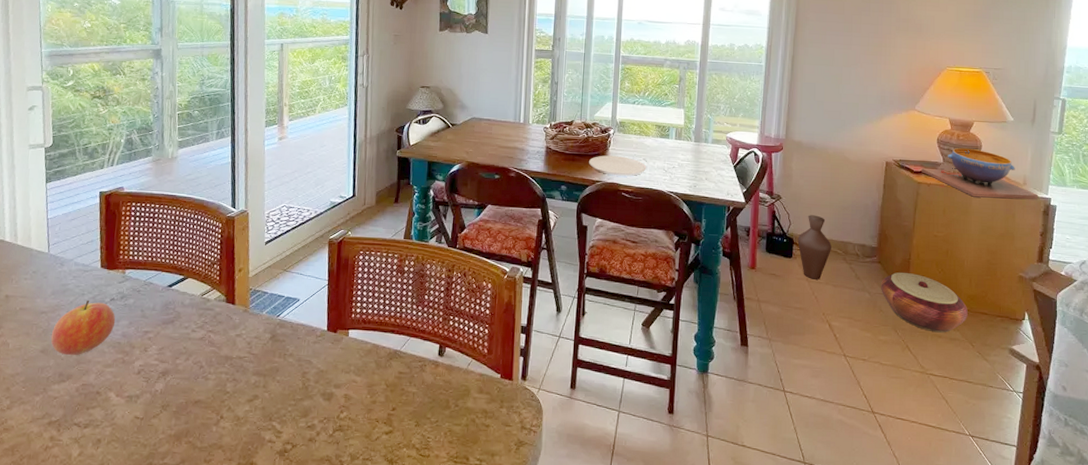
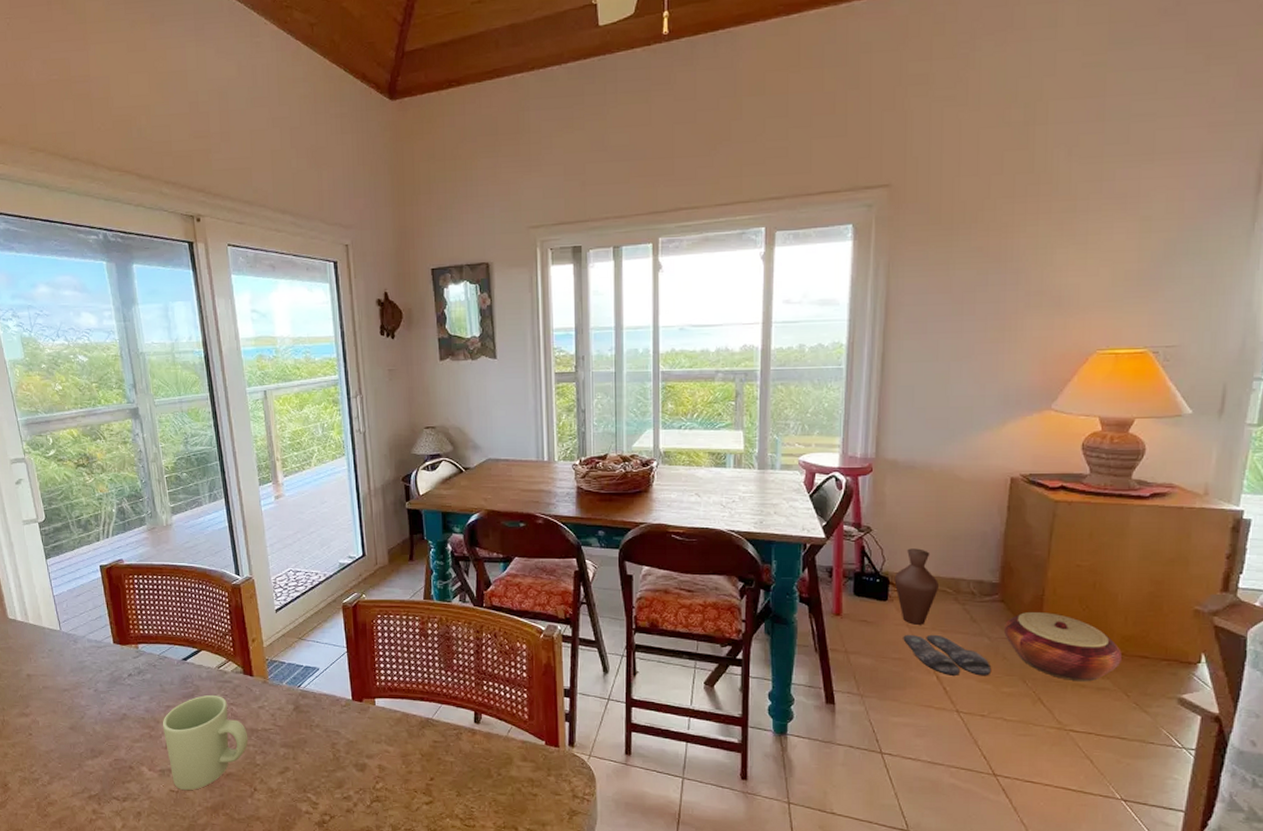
fruit: present [50,299,116,356] -> none [76,676,137,732]
mug: none [137,322,222,418] -> present [162,695,249,791]
plate: present [589,155,647,177] -> none [630,492,700,516]
slippers: none [803,287,870,326] -> present [903,634,990,676]
decorative bowl: present [921,147,1039,199] -> none [1060,453,1226,515]

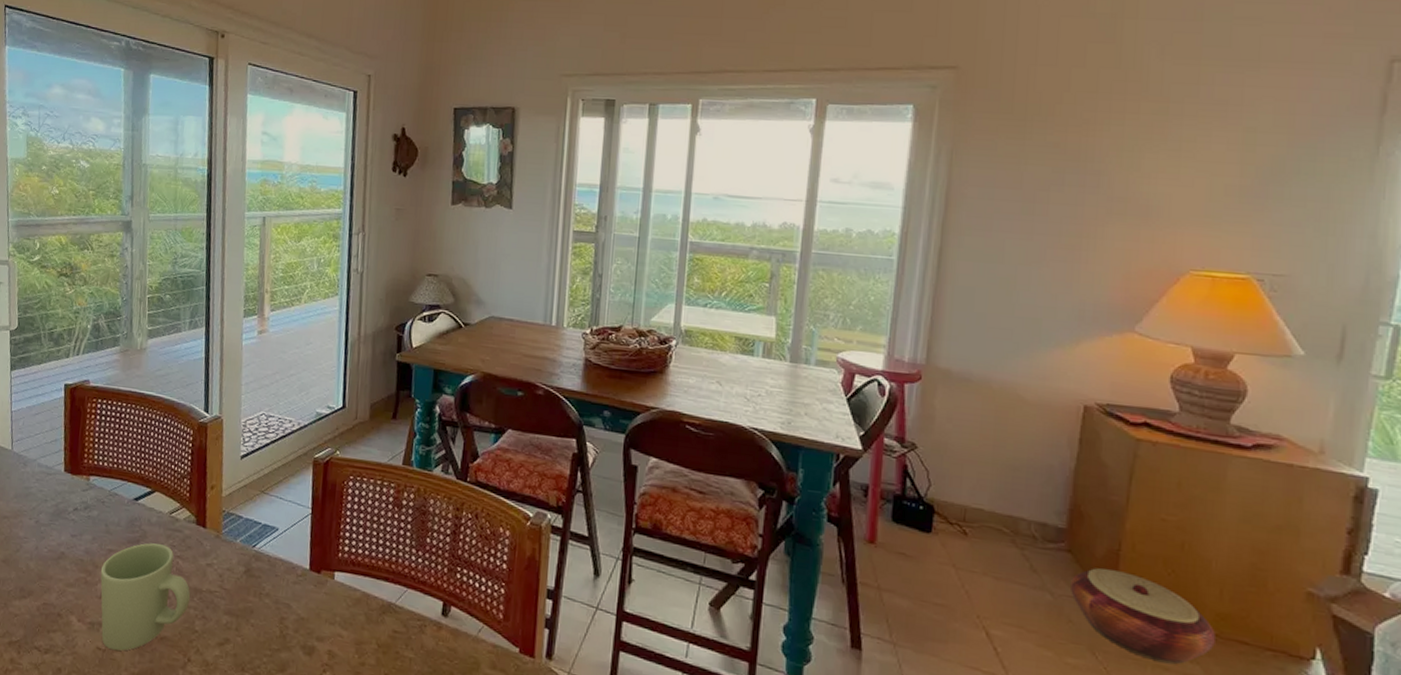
vase: present [894,548,939,625] -> none [940,474,993,567]
slippers: present [903,634,990,676] -> none [947,576,1052,641]

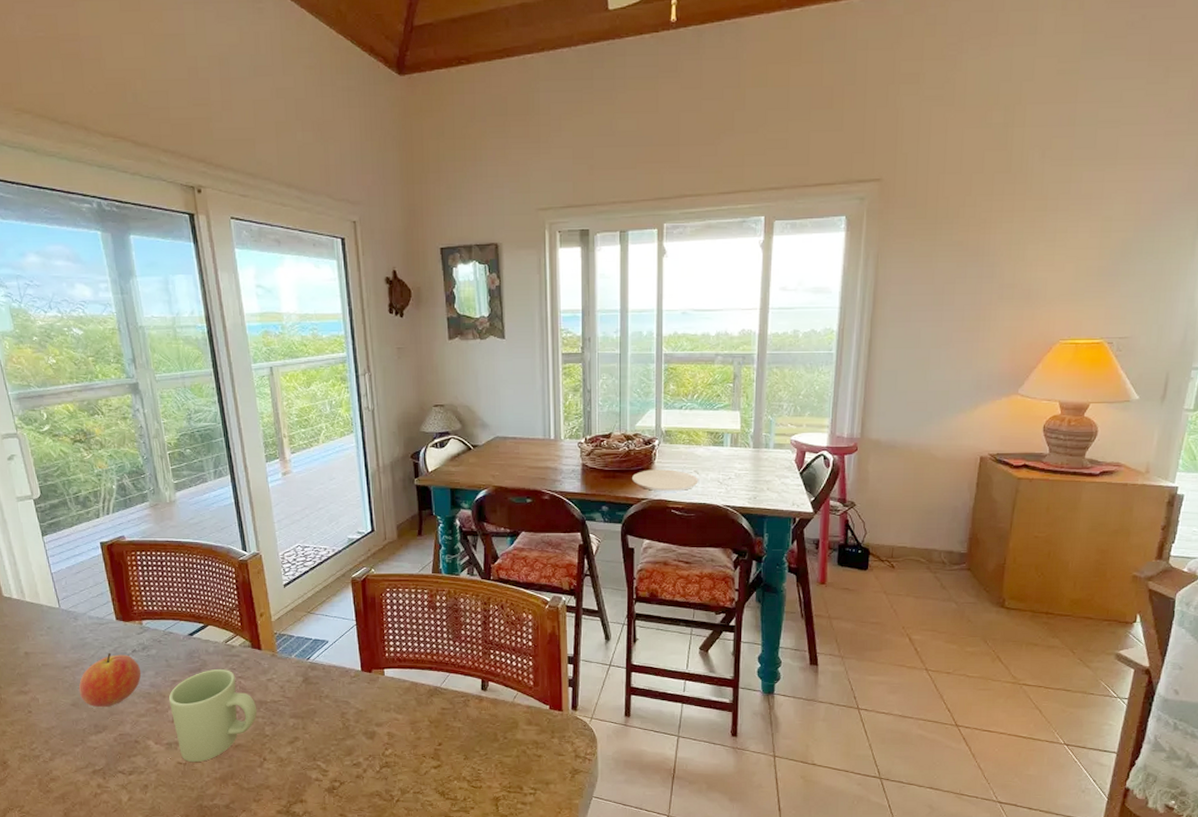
fruit: none [12,507,79,571] -> present [78,652,142,708]
plate: none [642,373,721,405] -> present [632,469,698,492]
woven basket: present [1071,568,1215,665] -> none [970,579,1070,641]

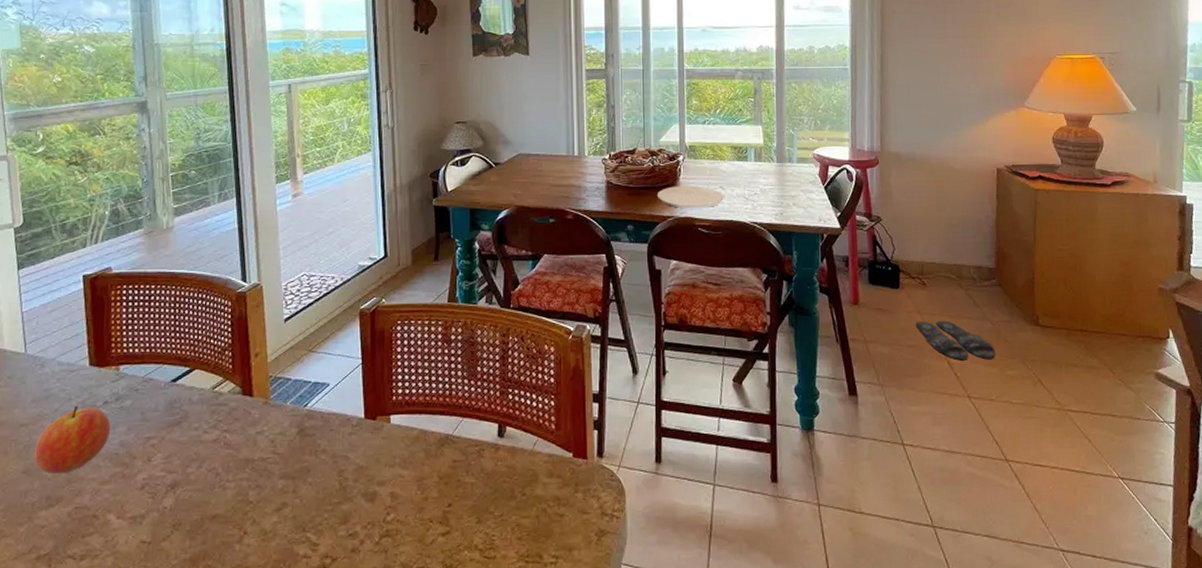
mug: present [168,669,257,763] -> none [139,422,242,541]
slippers: none [880,600,957,637] -> present [915,320,995,361]

